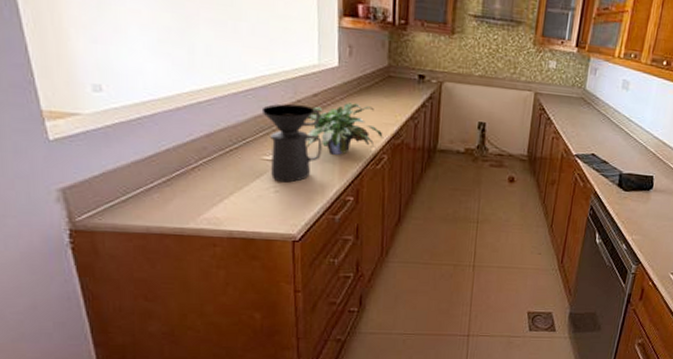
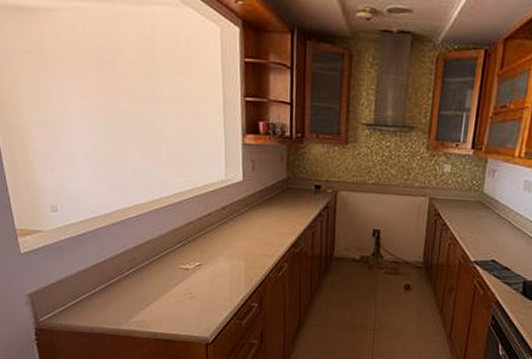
coffee maker: present [261,103,322,183] -> none [178,217,230,290]
potted plant: present [306,103,383,155] -> none [216,214,283,264]

